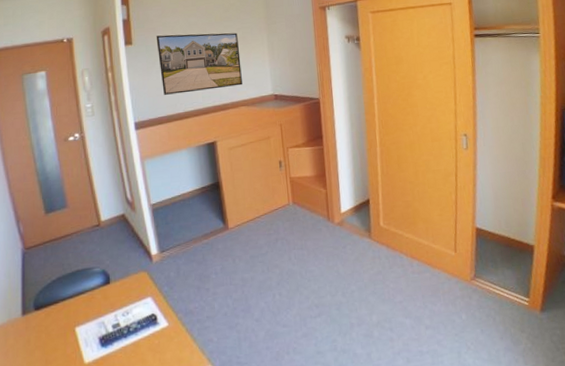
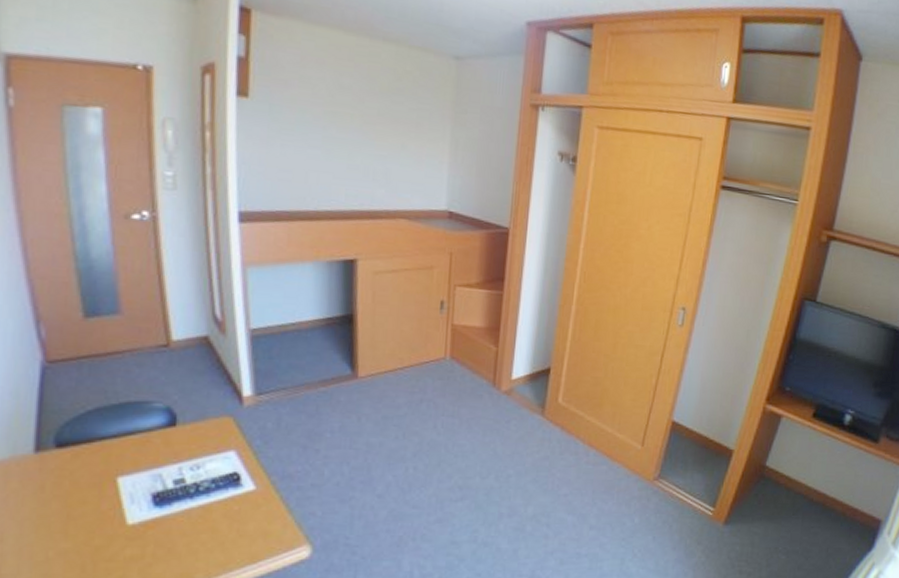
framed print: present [156,32,242,95] -> none [286,92,410,190]

